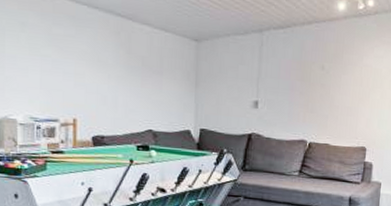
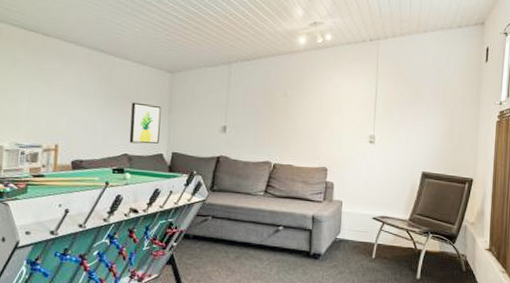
wall art: none [153,73,187,120] -> present [129,102,162,144]

